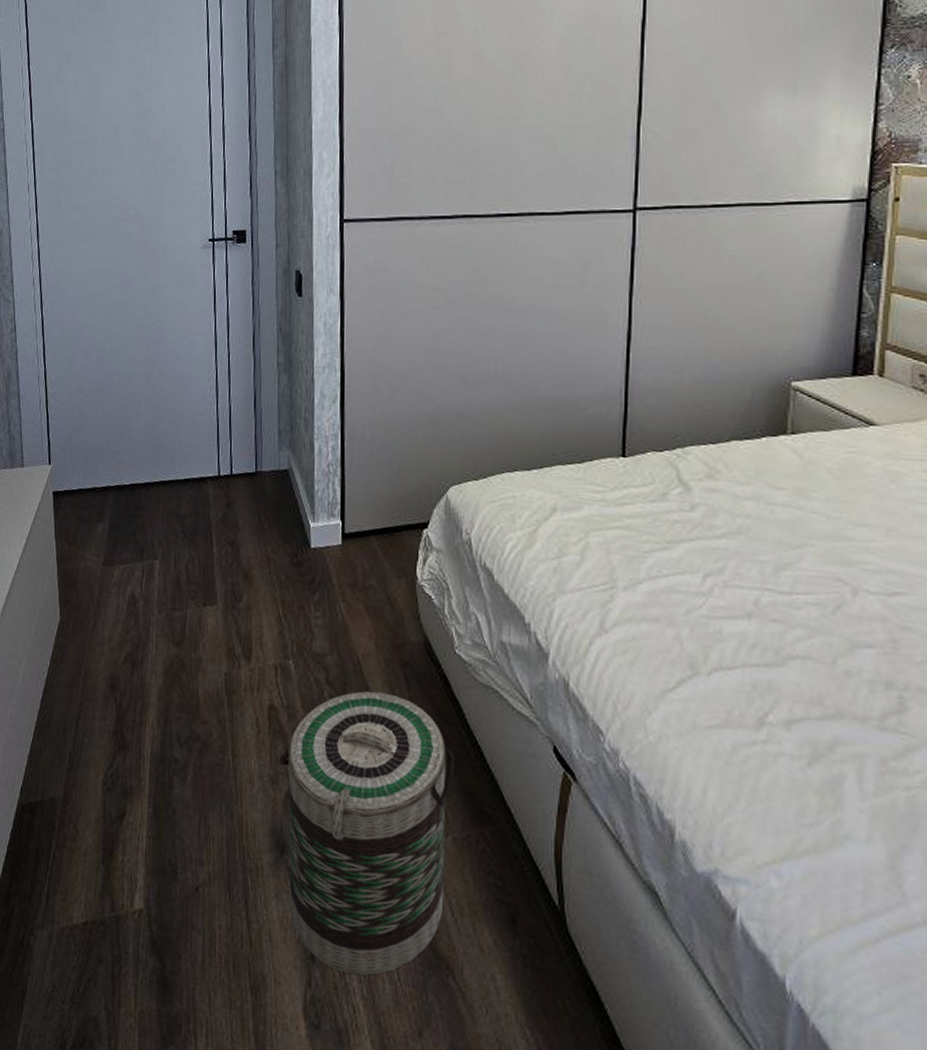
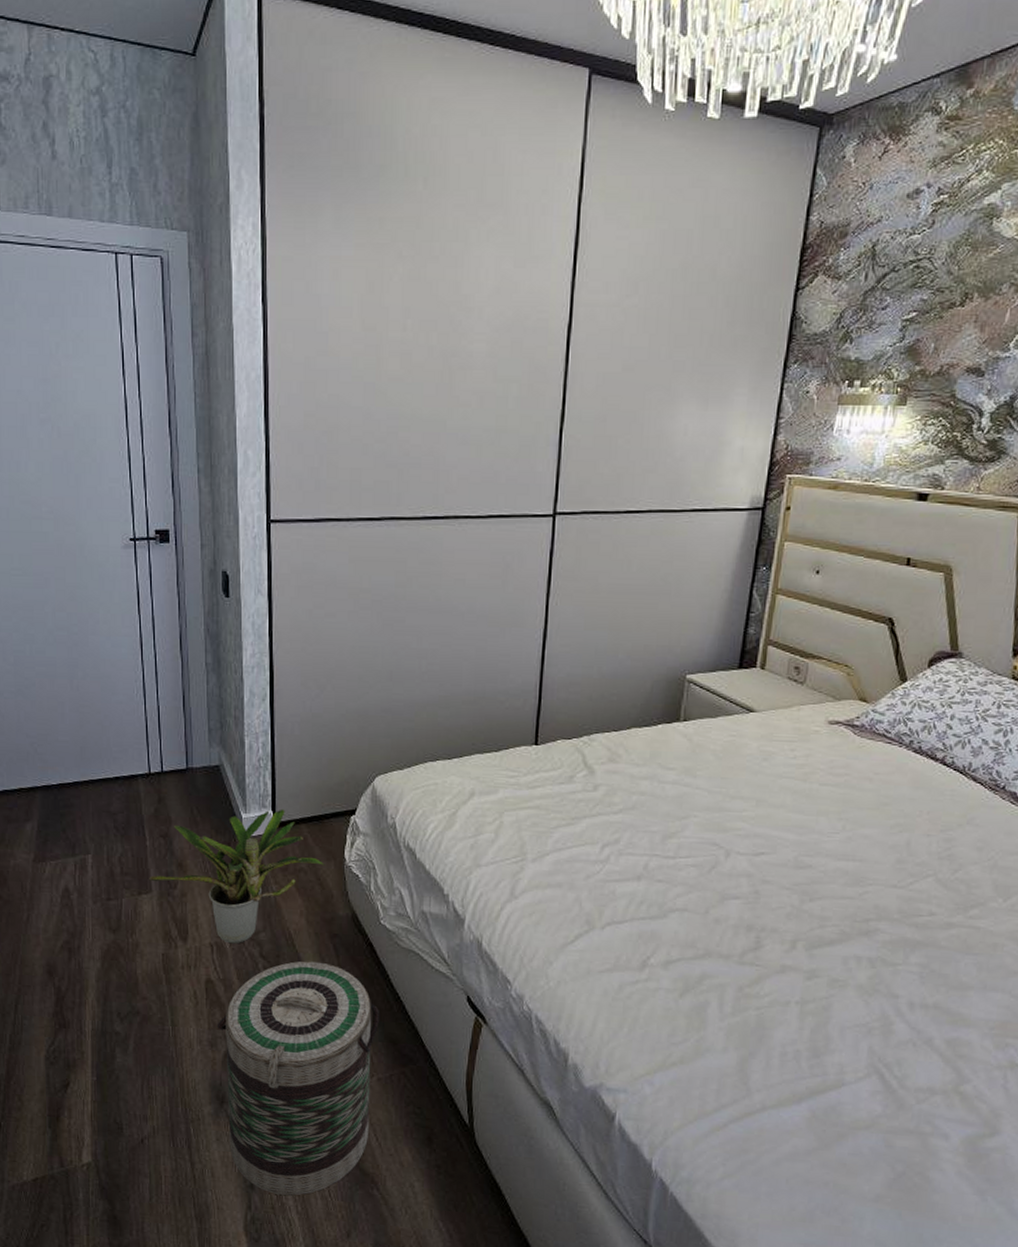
potted plant: none [214,518,396,667] -> present [149,809,325,944]

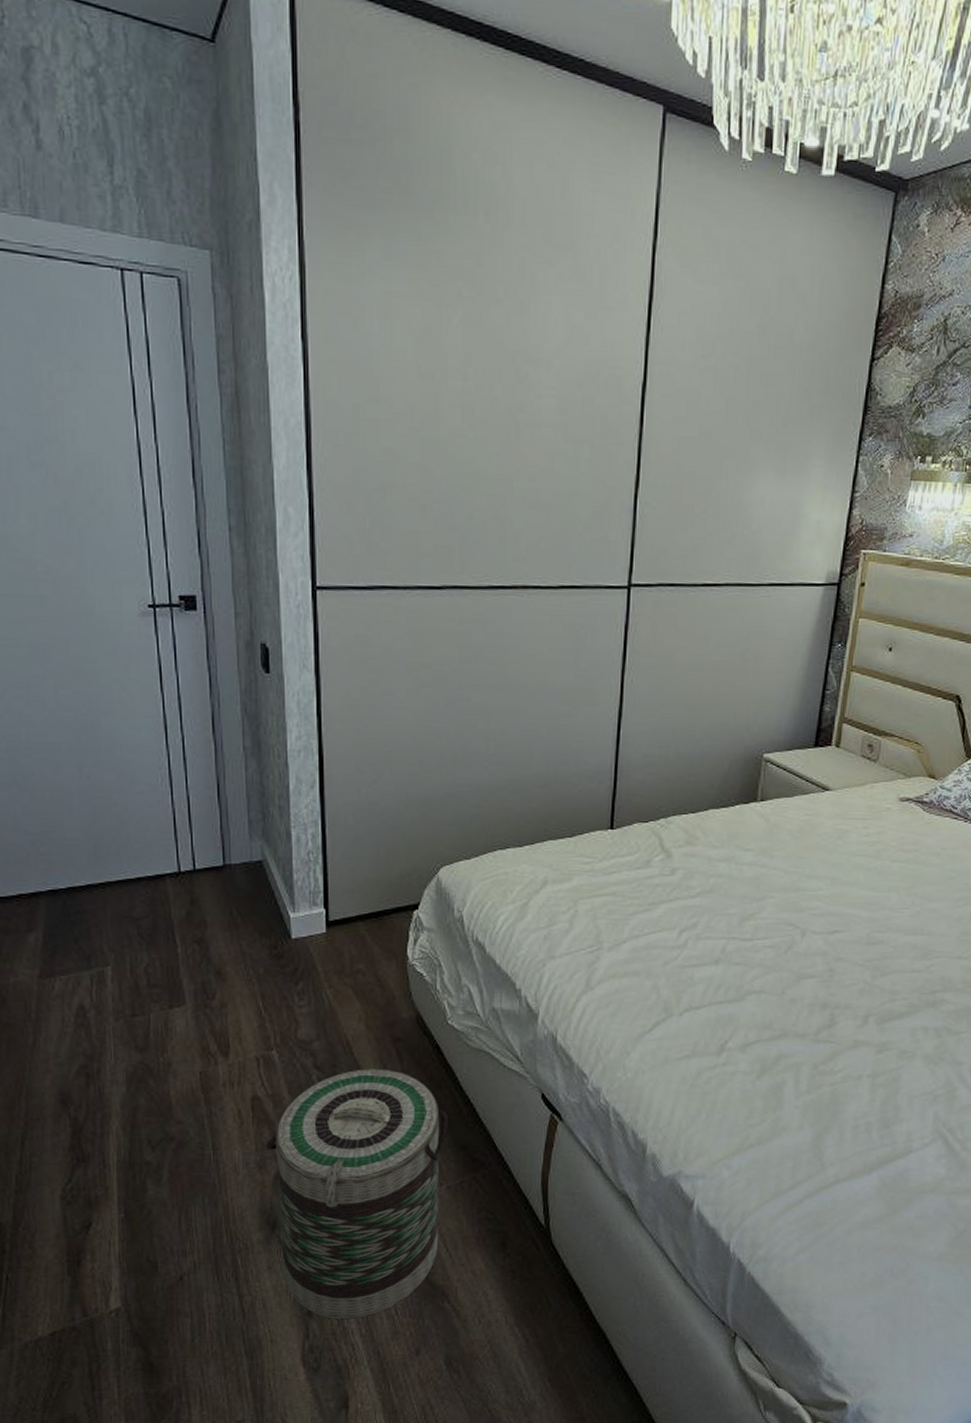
potted plant: present [149,809,325,944] -> none [182,906,385,1056]

